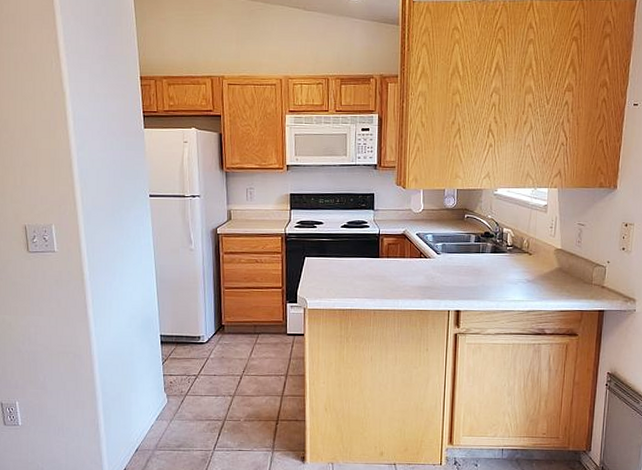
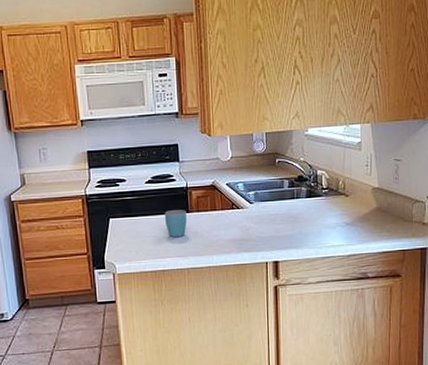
mug: none [356,254,377,279] -> present [164,210,187,237]

